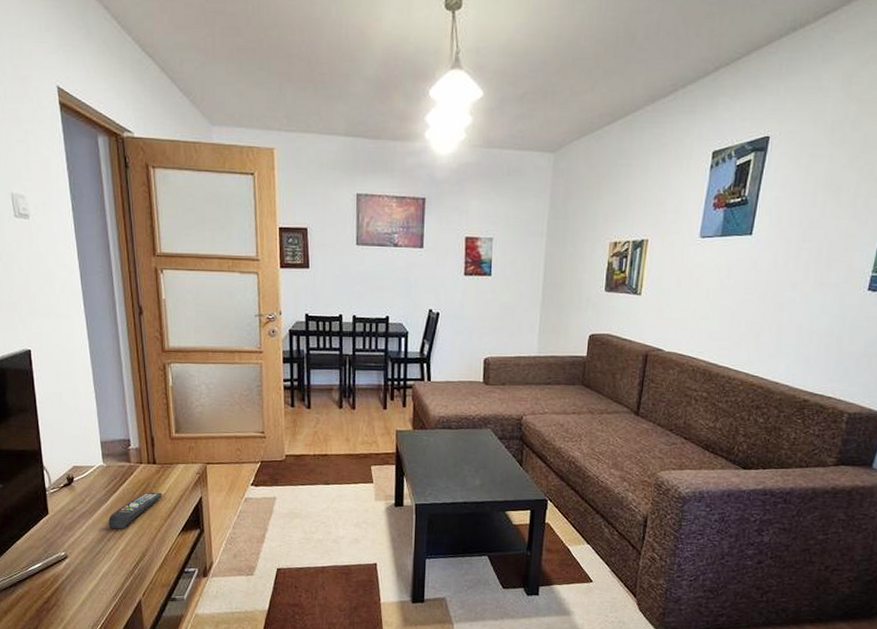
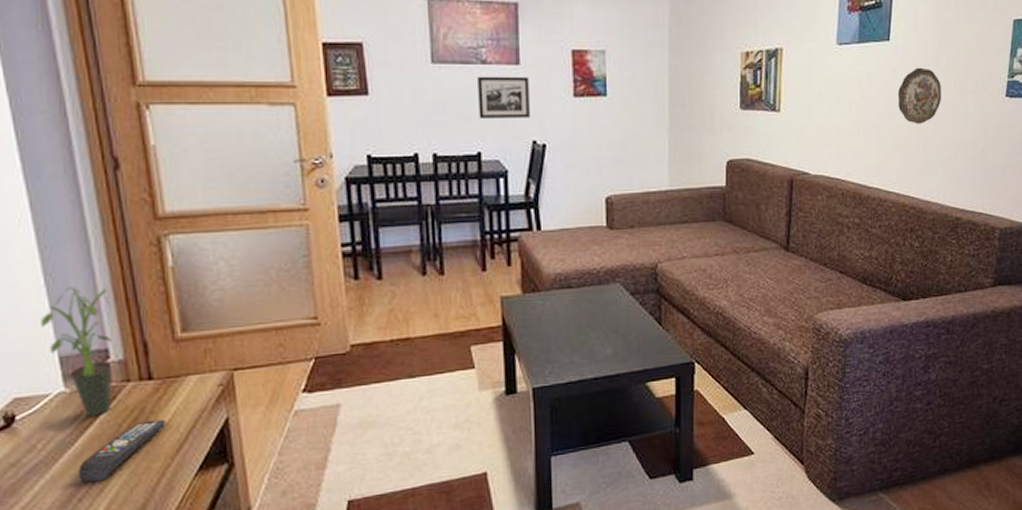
potted plant: none [91,394,133,485] -> present [41,286,113,417]
picture frame: none [389,256,430,291] -> present [478,76,530,120]
decorative plate: none [755,260,801,312] -> present [898,67,941,124]

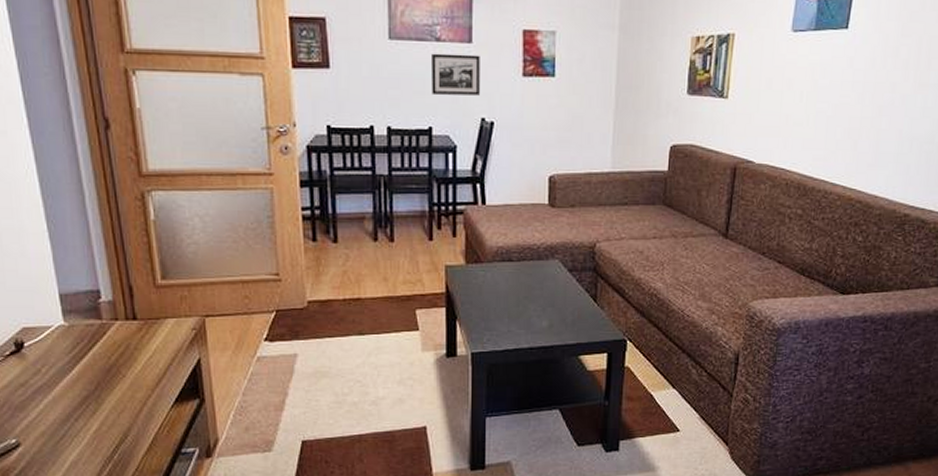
potted plant: present [41,286,113,417] -> none [44,233,104,348]
remote control: present [78,419,165,483] -> none [75,355,147,405]
decorative plate: present [898,67,941,124] -> none [852,57,900,117]

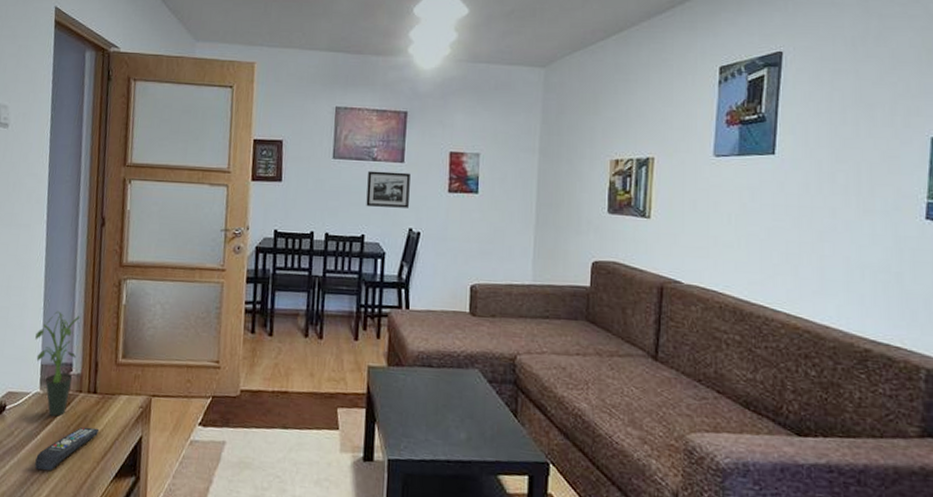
potted plant: none [44,233,104,348] -> present [35,311,80,416]
remote control: none [75,355,147,405] -> present [35,426,99,471]

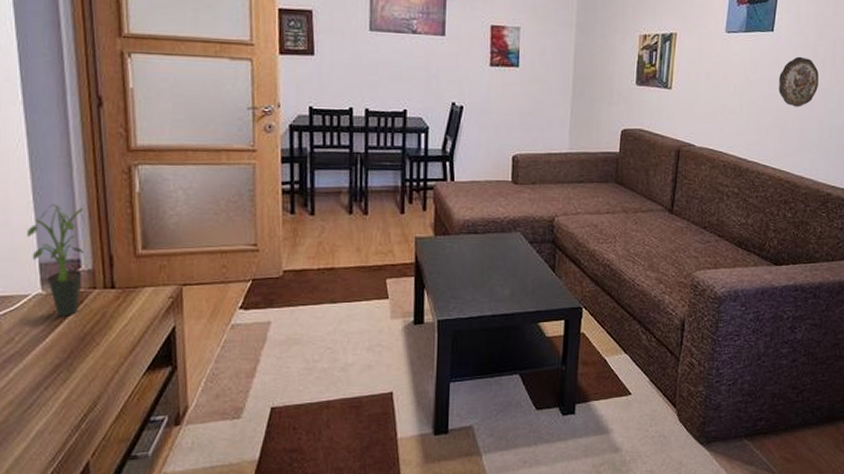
remote control: present [35,426,99,471] -> none [47,323,122,374]
picture frame: present [366,171,411,208] -> none [407,44,452,82]
decorative plate: none [786,182,840,242] -> present [779,56,819,107]

